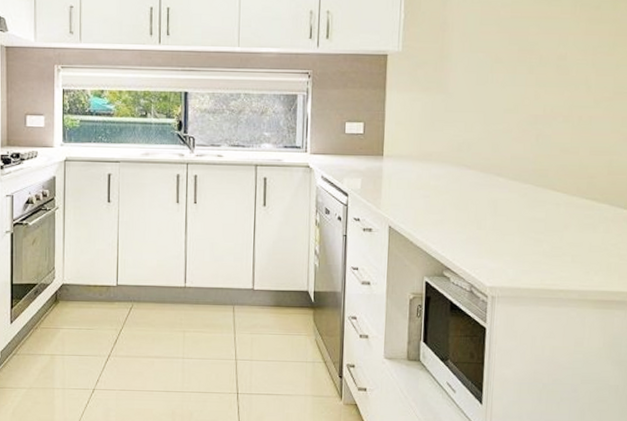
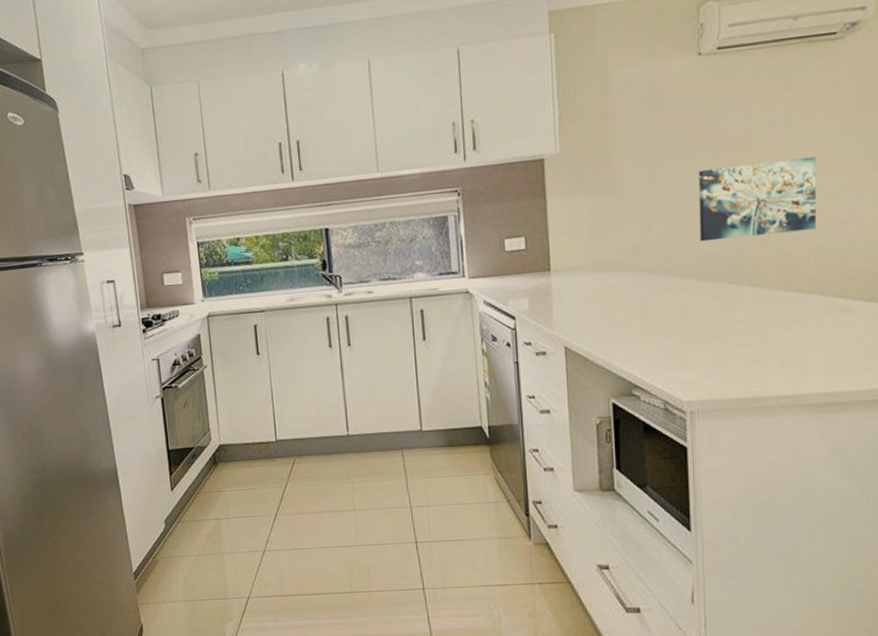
wall art: none [514,83,617,147] -> present [698,157,817,242]

